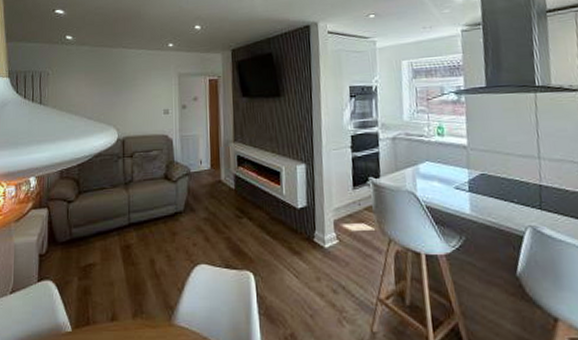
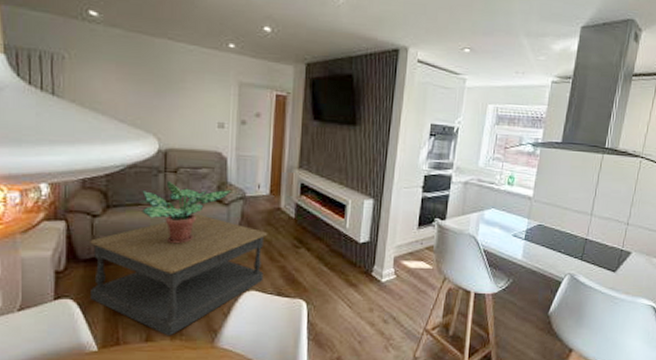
coffee table: none [66,192,212,315] -> present [90,214,267,336]
potted plant: none [102,164,179,222] -> present [137,180,232,244]

